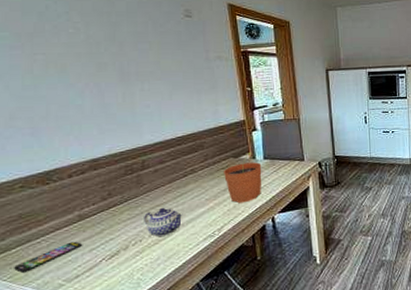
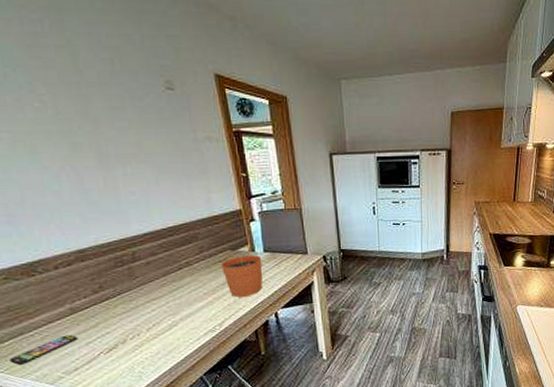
teapot: present [144,207,183,237] -> none [139,301,181,331]

